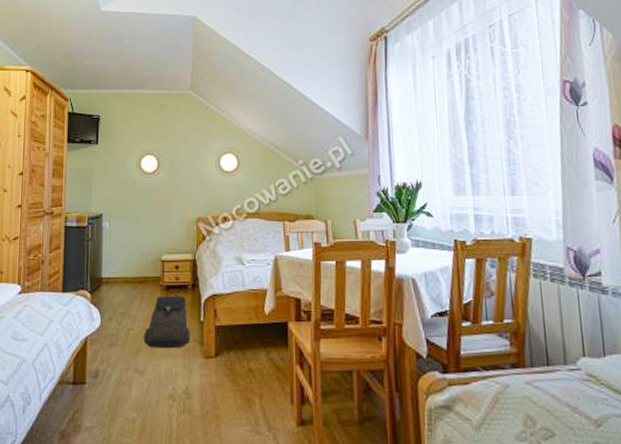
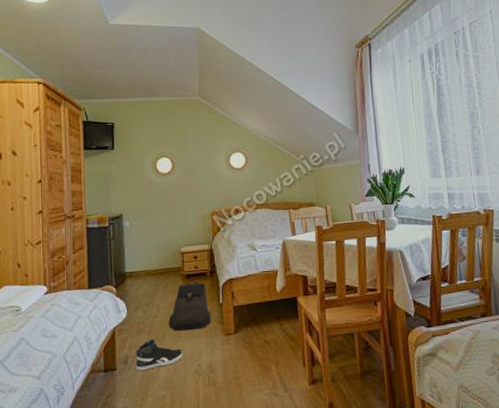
sneaker: none [107,353,157,388] -> present [136,338,183,371]

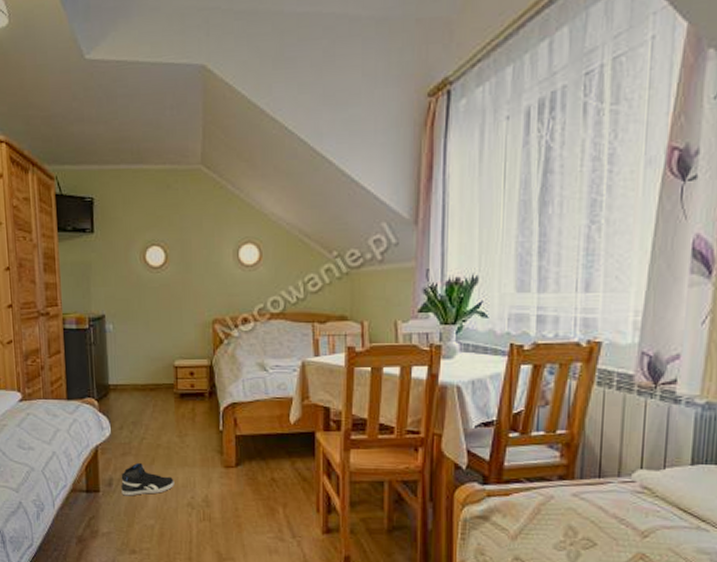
backpack: present [168,280,212,332] -> none [158,400,209,458]

